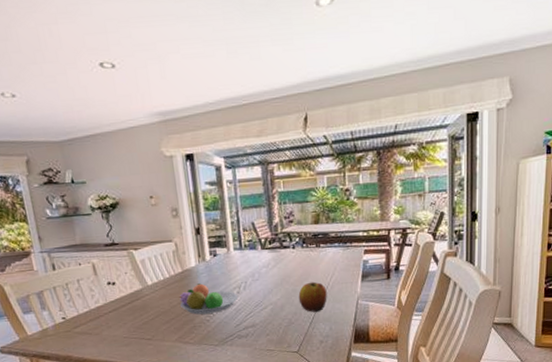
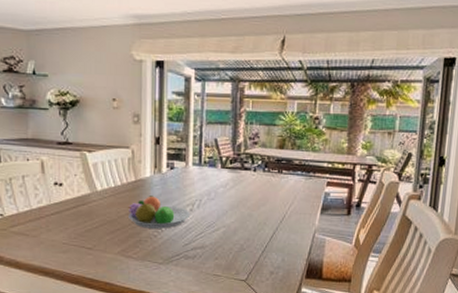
apple: present [298,281,327,312] -> none [253,208,284,240]

